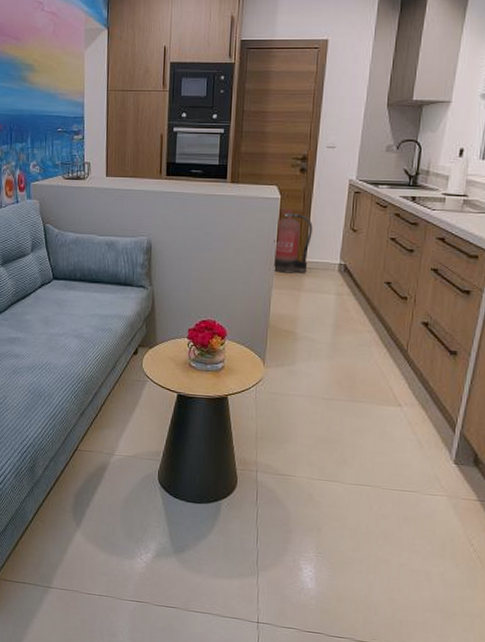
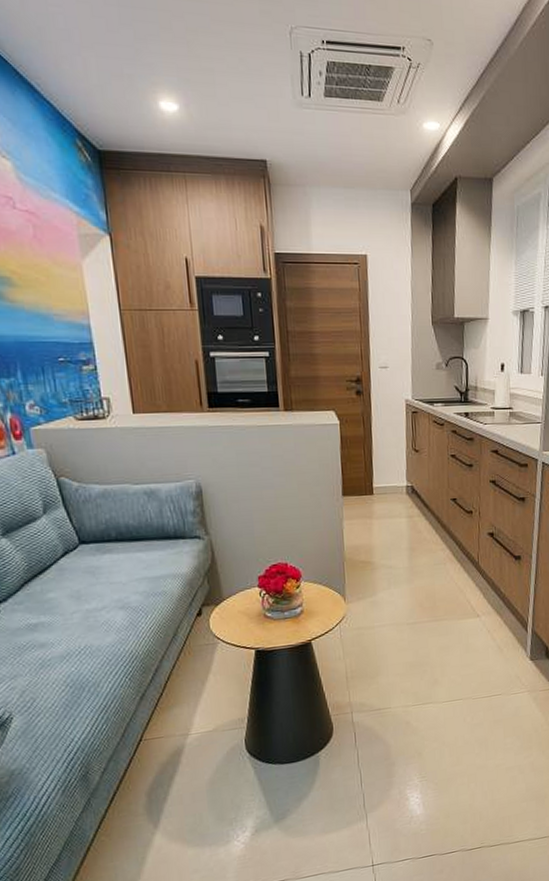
fire extinguisher: present [272,207,313,273] -> none [338,433,377,502]

